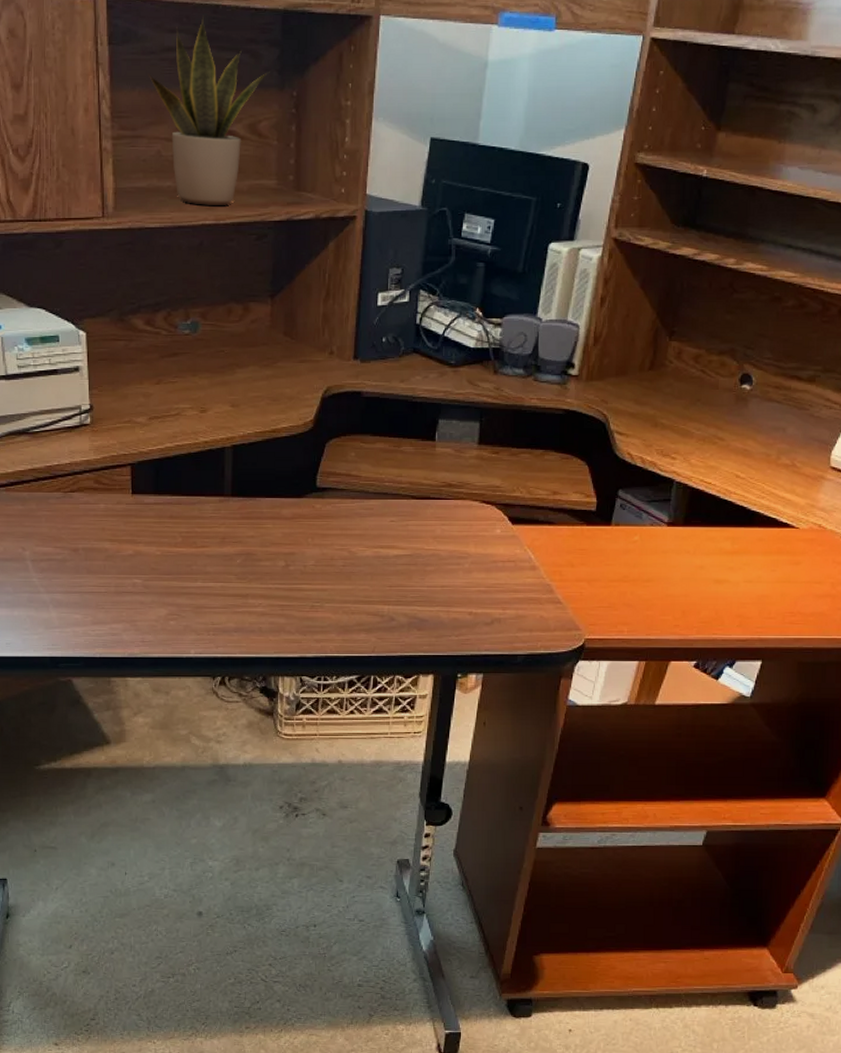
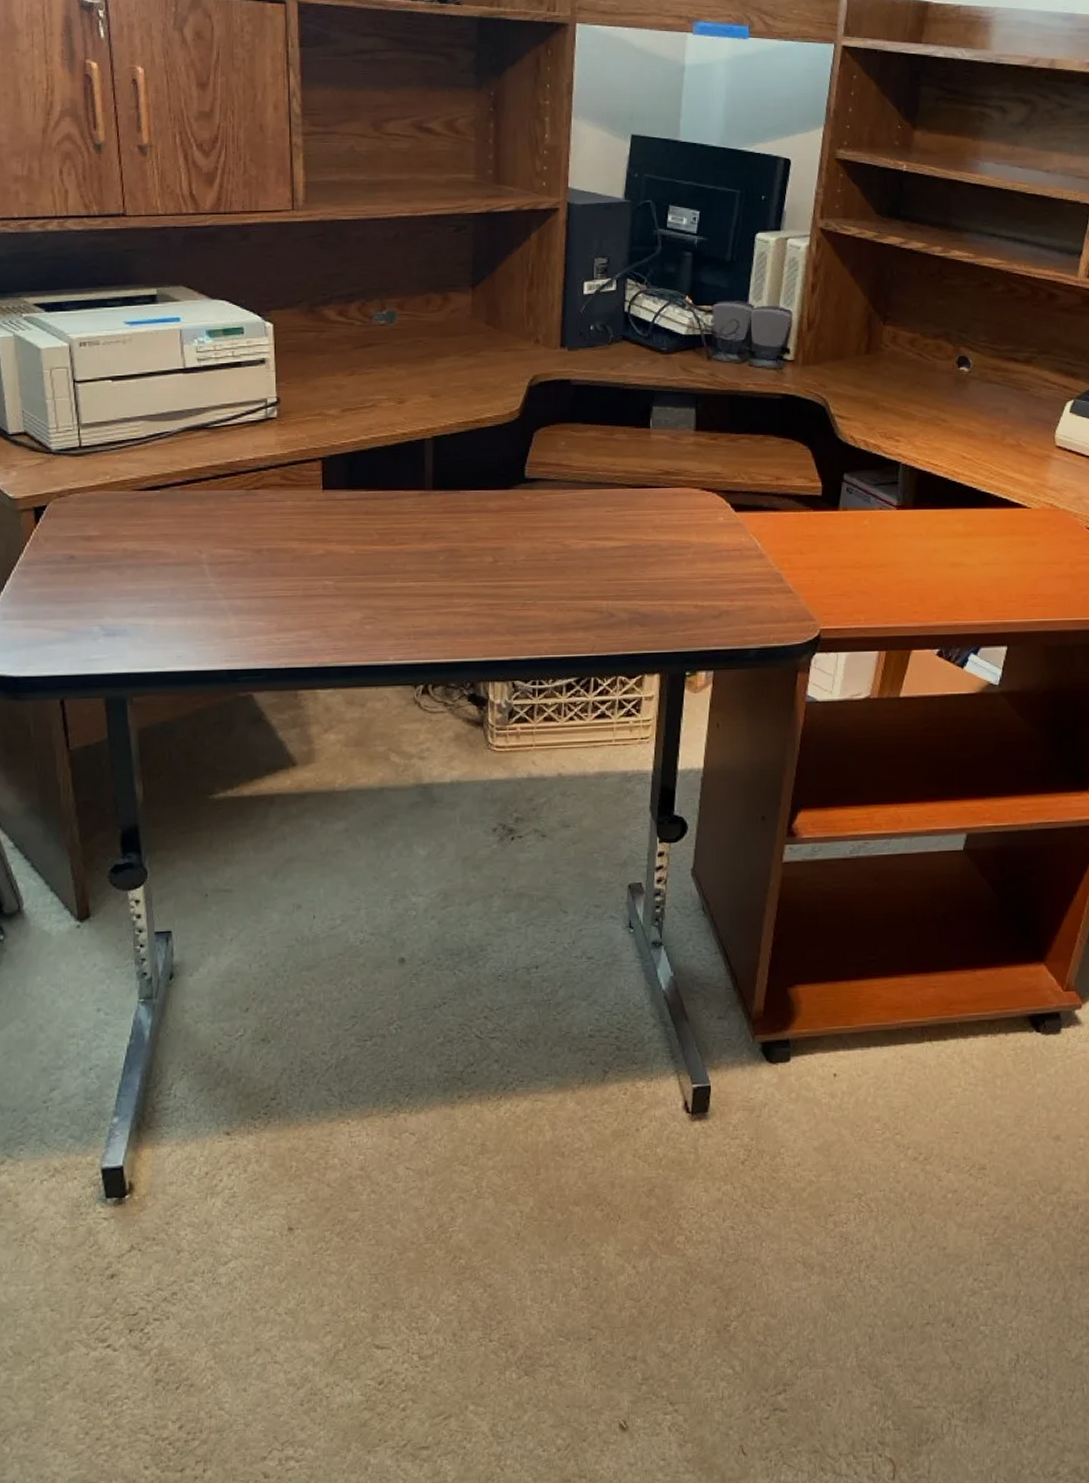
potted plant: present [148,16,270,205] -> none [340,22,466,198]

